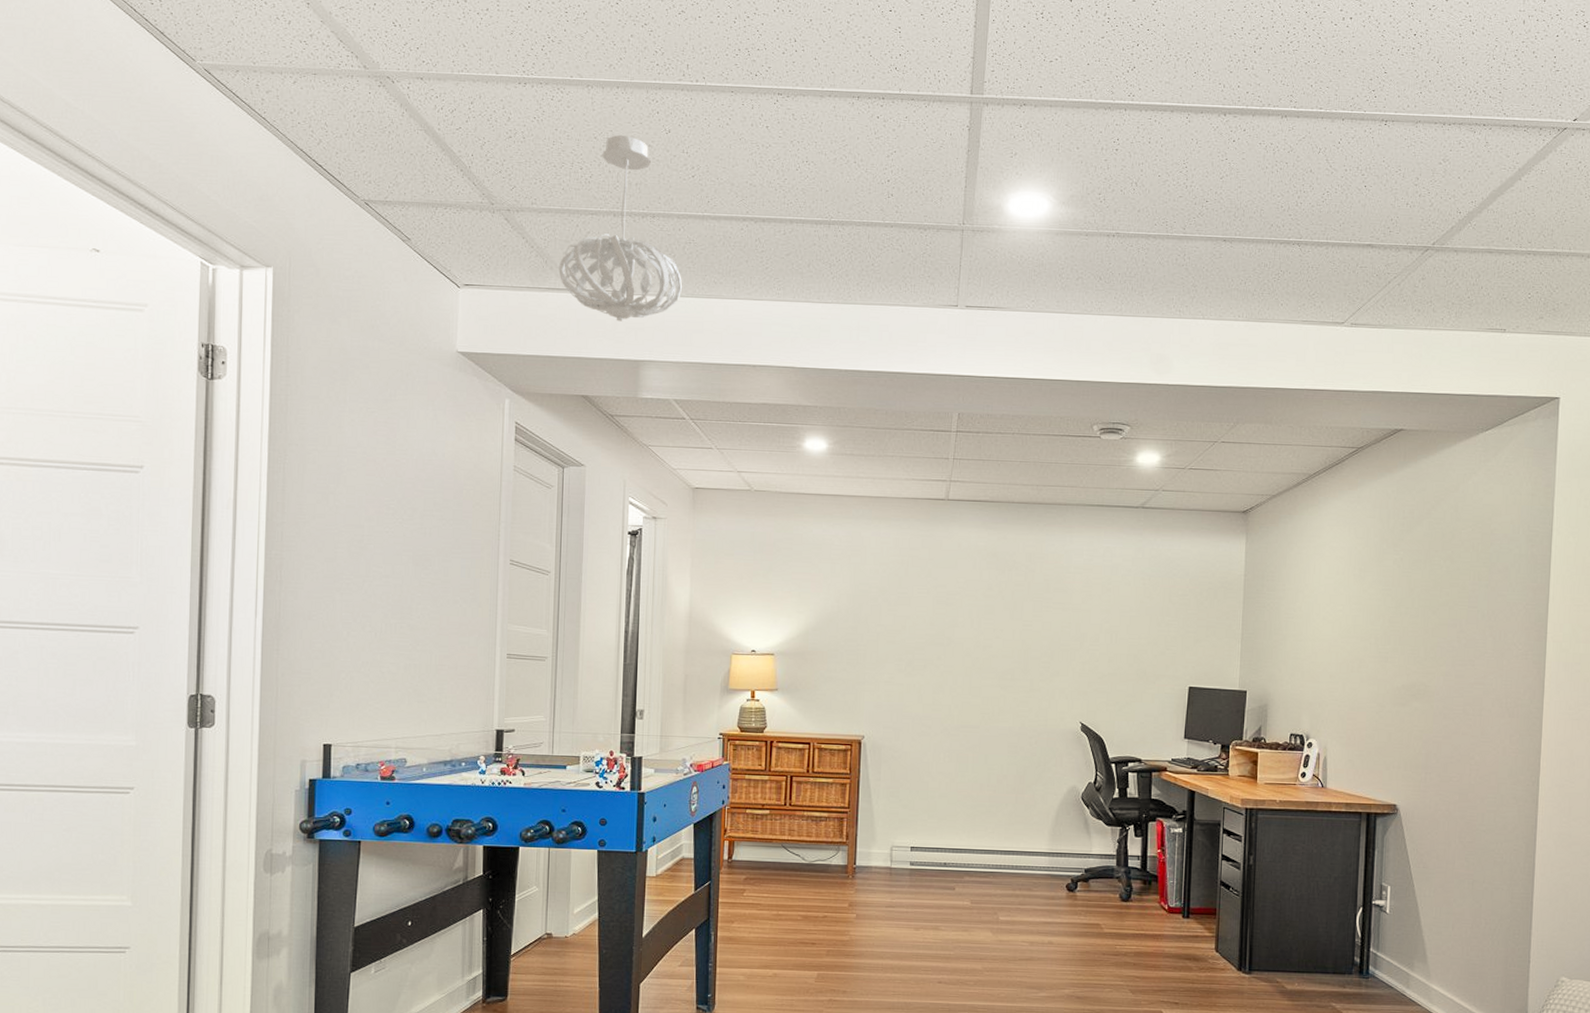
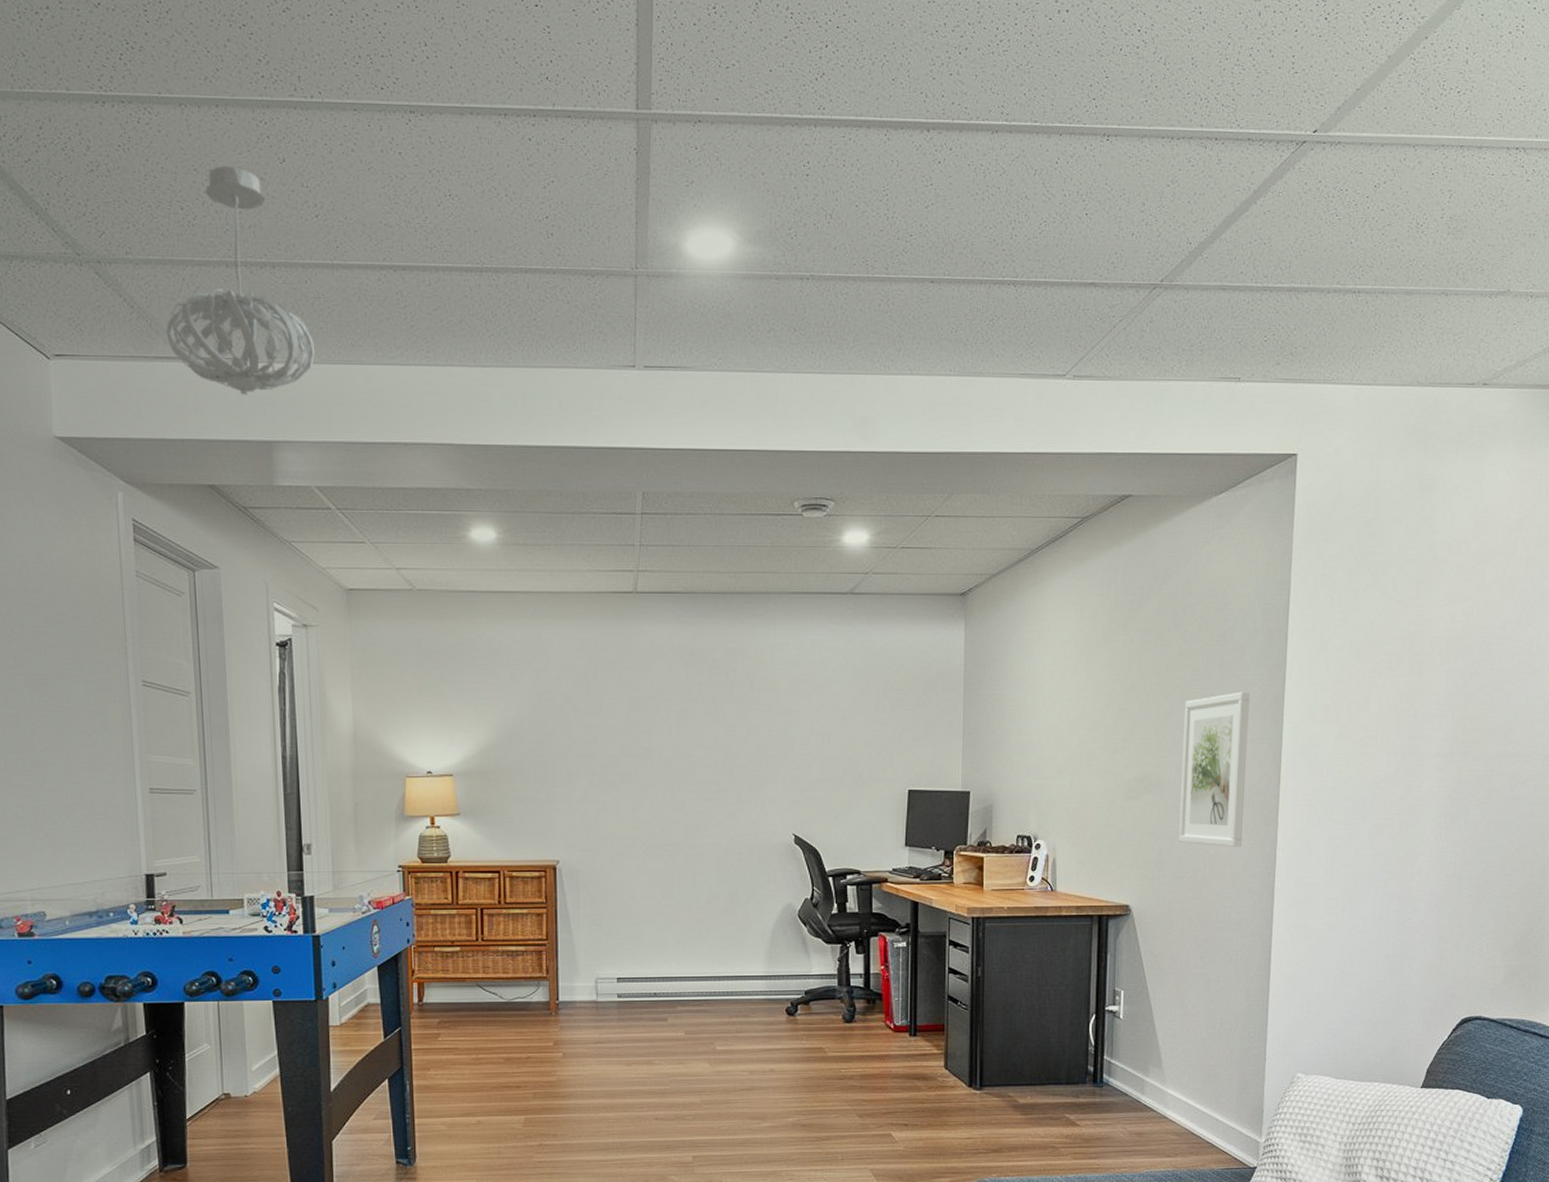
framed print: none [1445,610,1515,755] -> present [1179,691,1250,847]

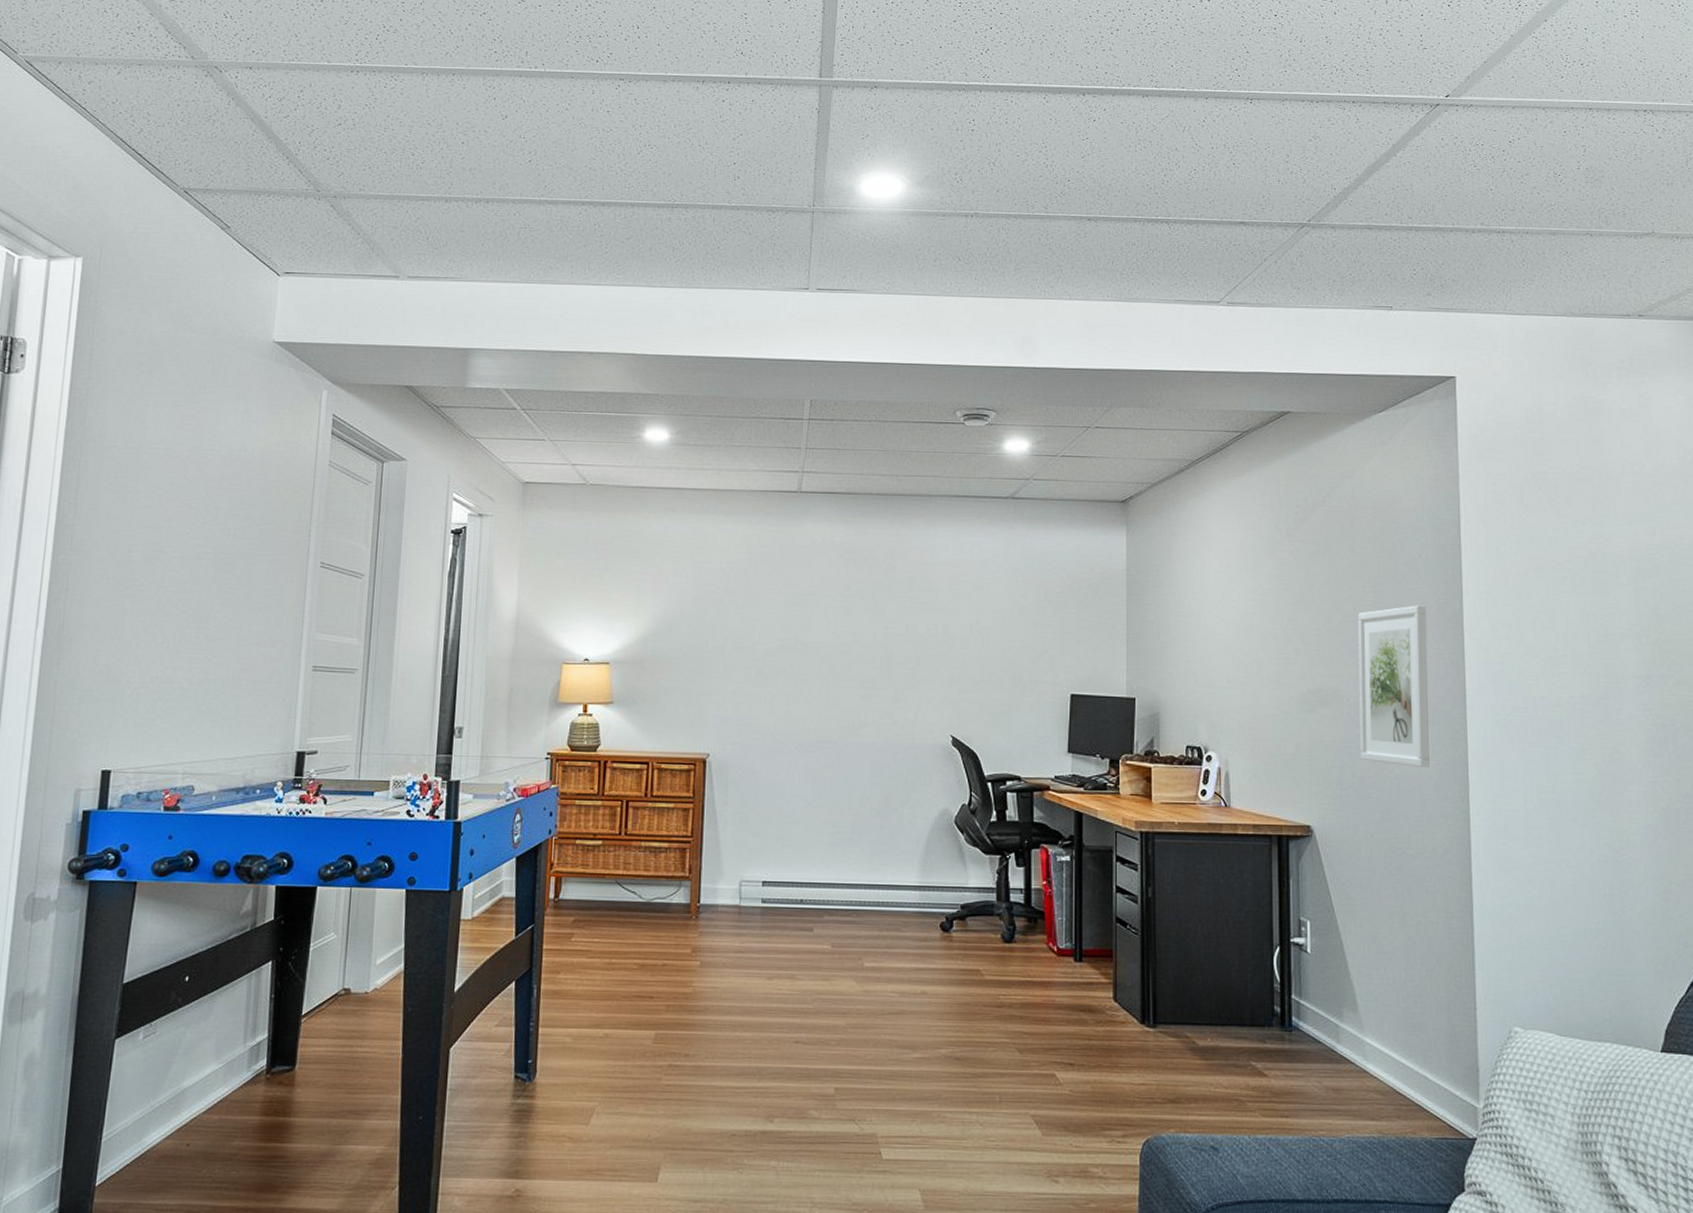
pendant light: present [166,166,315,395] -> none [385,121,517,309]

